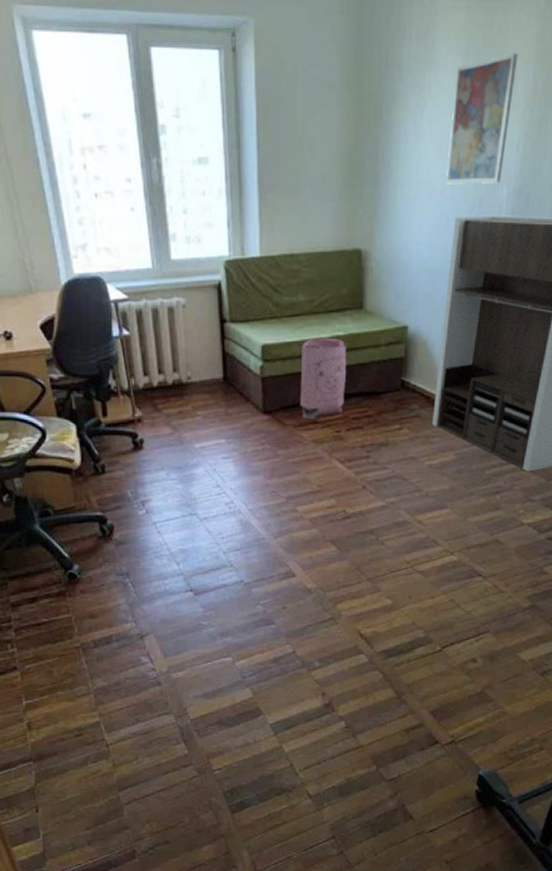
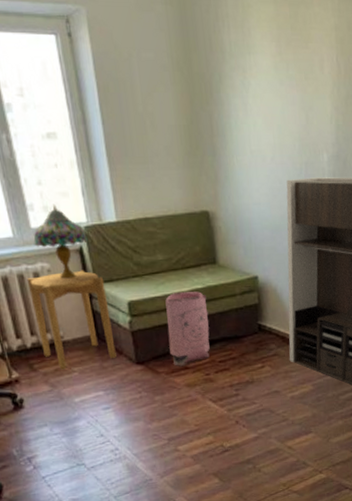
side table: none [161,307,243,413] -> present [26,270,117,370]
table lamp: none [172,234,228,316] -> present [33,204,89,279]
wall art: present [446,52,518,185] -> none [272,40,322,152]

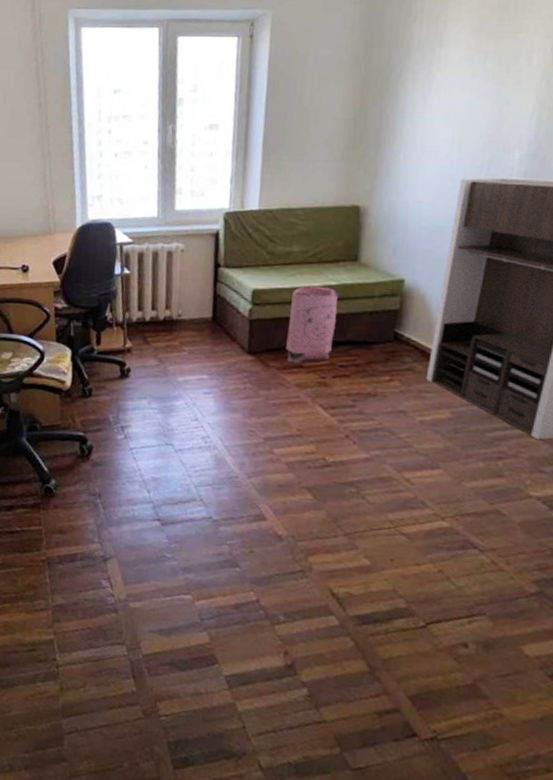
side table: present [26,270,117,370] -> none [159,253,234,347]
table lamp: present [33,204,89,279] -> none [174,189,227,261]

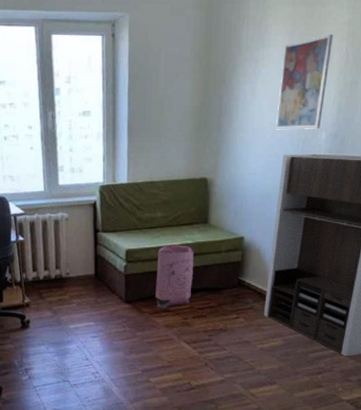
wall art: none [453,29,535,148] -> present [276,33,333,130]

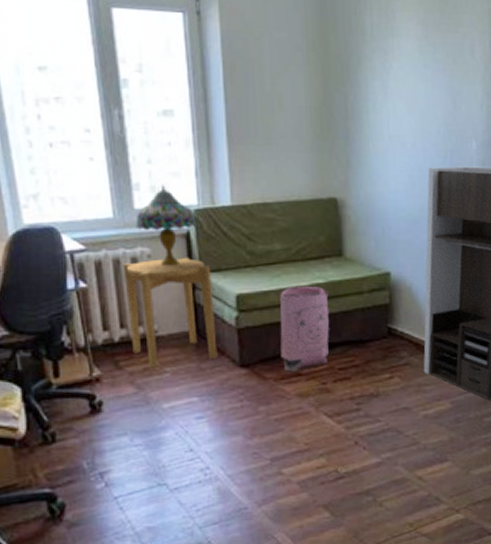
side table: none [48,221,110,301] -> present [123,257,218,370]
table lamp: none [59,166,102,227] -> present [135,184,198,266]
wall art: present [276,33,333,130] -> none [416,24,474,138]

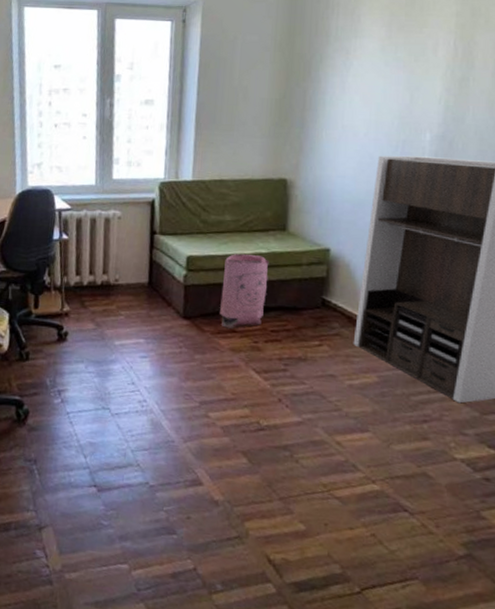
side table: present [123,257,218,370] -> none [96,221,169,312]
table lamp: present [135,184,198,266] -> none [112,160,162,228]

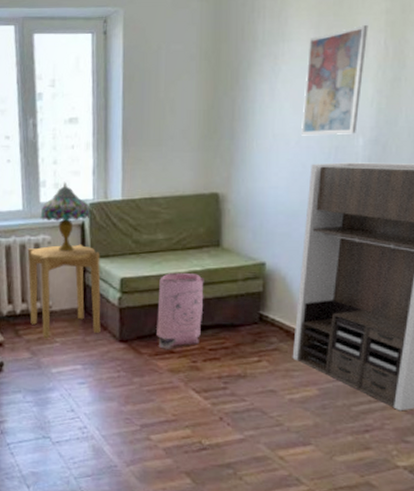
side table: none [96,221,169,312] -> present [27,244,101,339]
table lamp: none [112,160,162,228] -> present [40,181,92,251]
wall art: none [370,25,439,129] -> present [302,24,368,136]

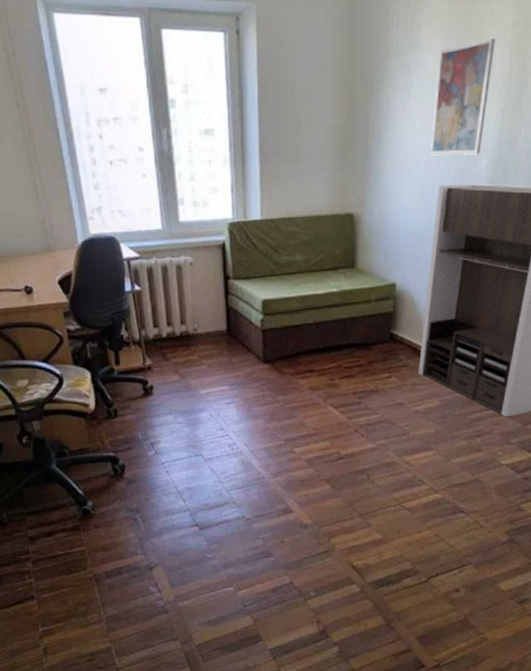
side table: present [27,244,101,339] -> none [170,266,245,362]
table lamp: present [40,181,92,251] -> none [180,199,232,273]
bag: present [157,272,204,349] -> none [298,293,341,368]

